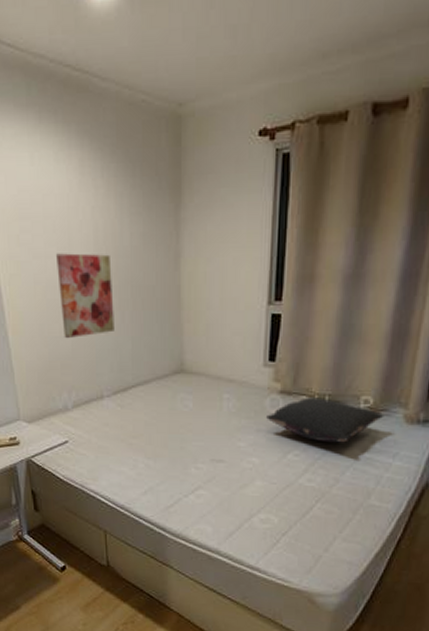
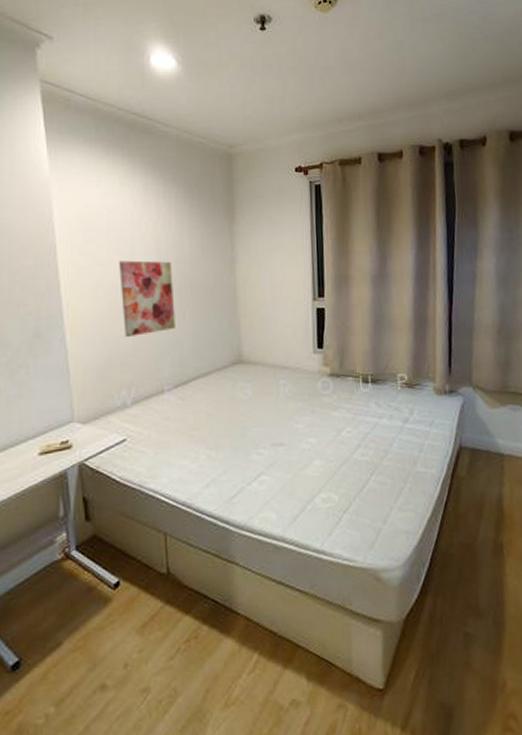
pillow: present [266,397,384,443] -> none [320,377,418,418]

